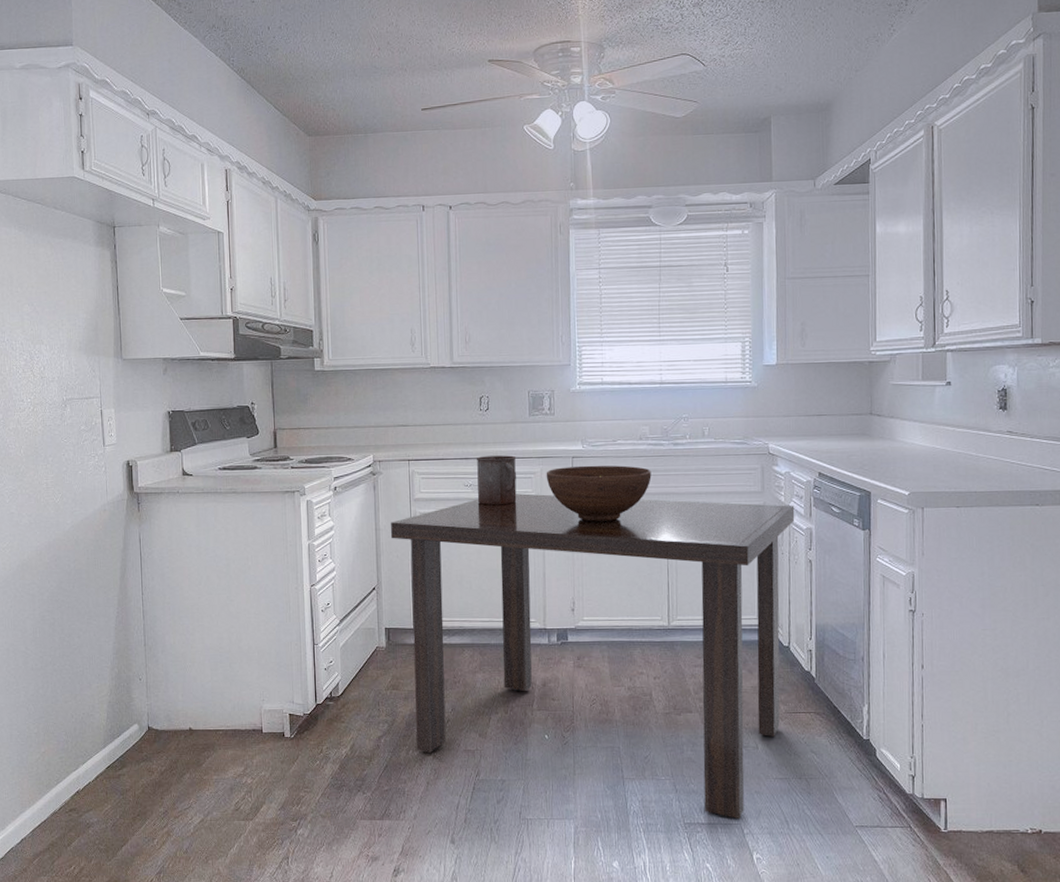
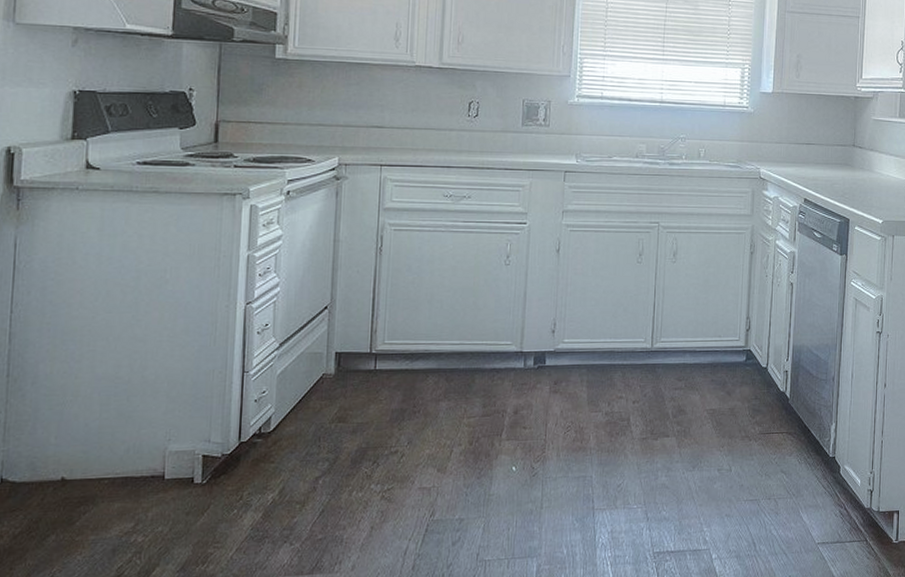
dining table: present [391,493,795,819] -> none [353,207,781,545]
mug: present [476,455,517,506] -> none [457,165,505,219]
fruit bowl: present [546,465,652,522] -> none [535,180,645,239]

